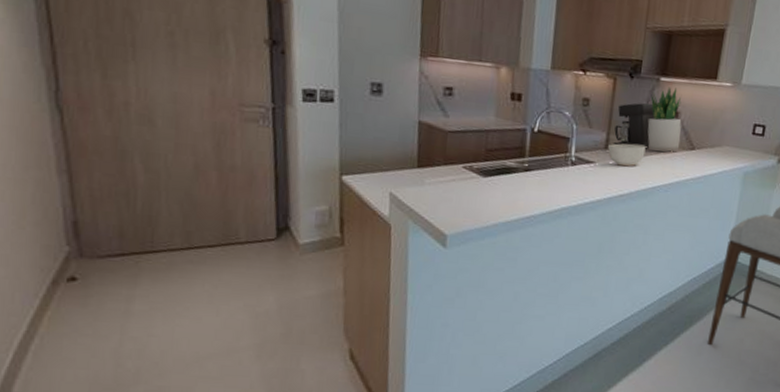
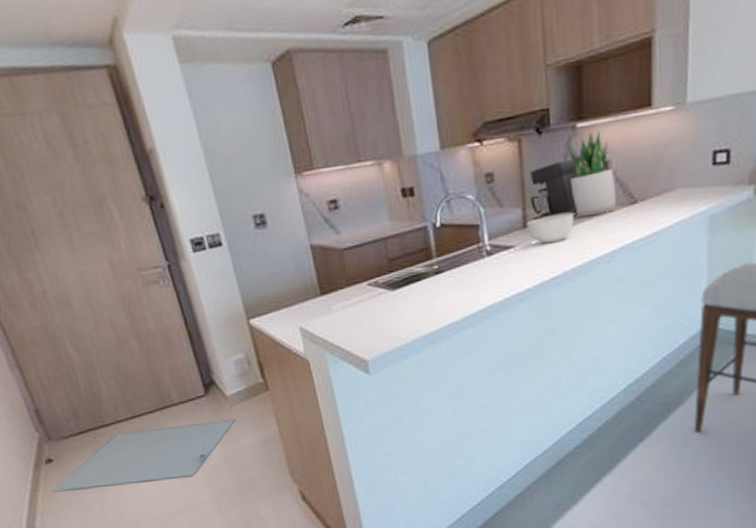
door mat: none [63,262,301,320] -> present [51,419,236,492]

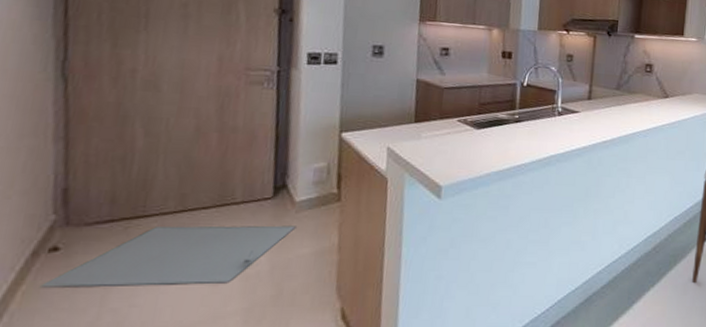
bowl: present [525,211,574,244] -> none [590,93,625,115]
coffee maker: present [530,158,579,221] -> none [595,57,632,97]
planter: present [568,131,617,218] -> none [625,43,656,101]

